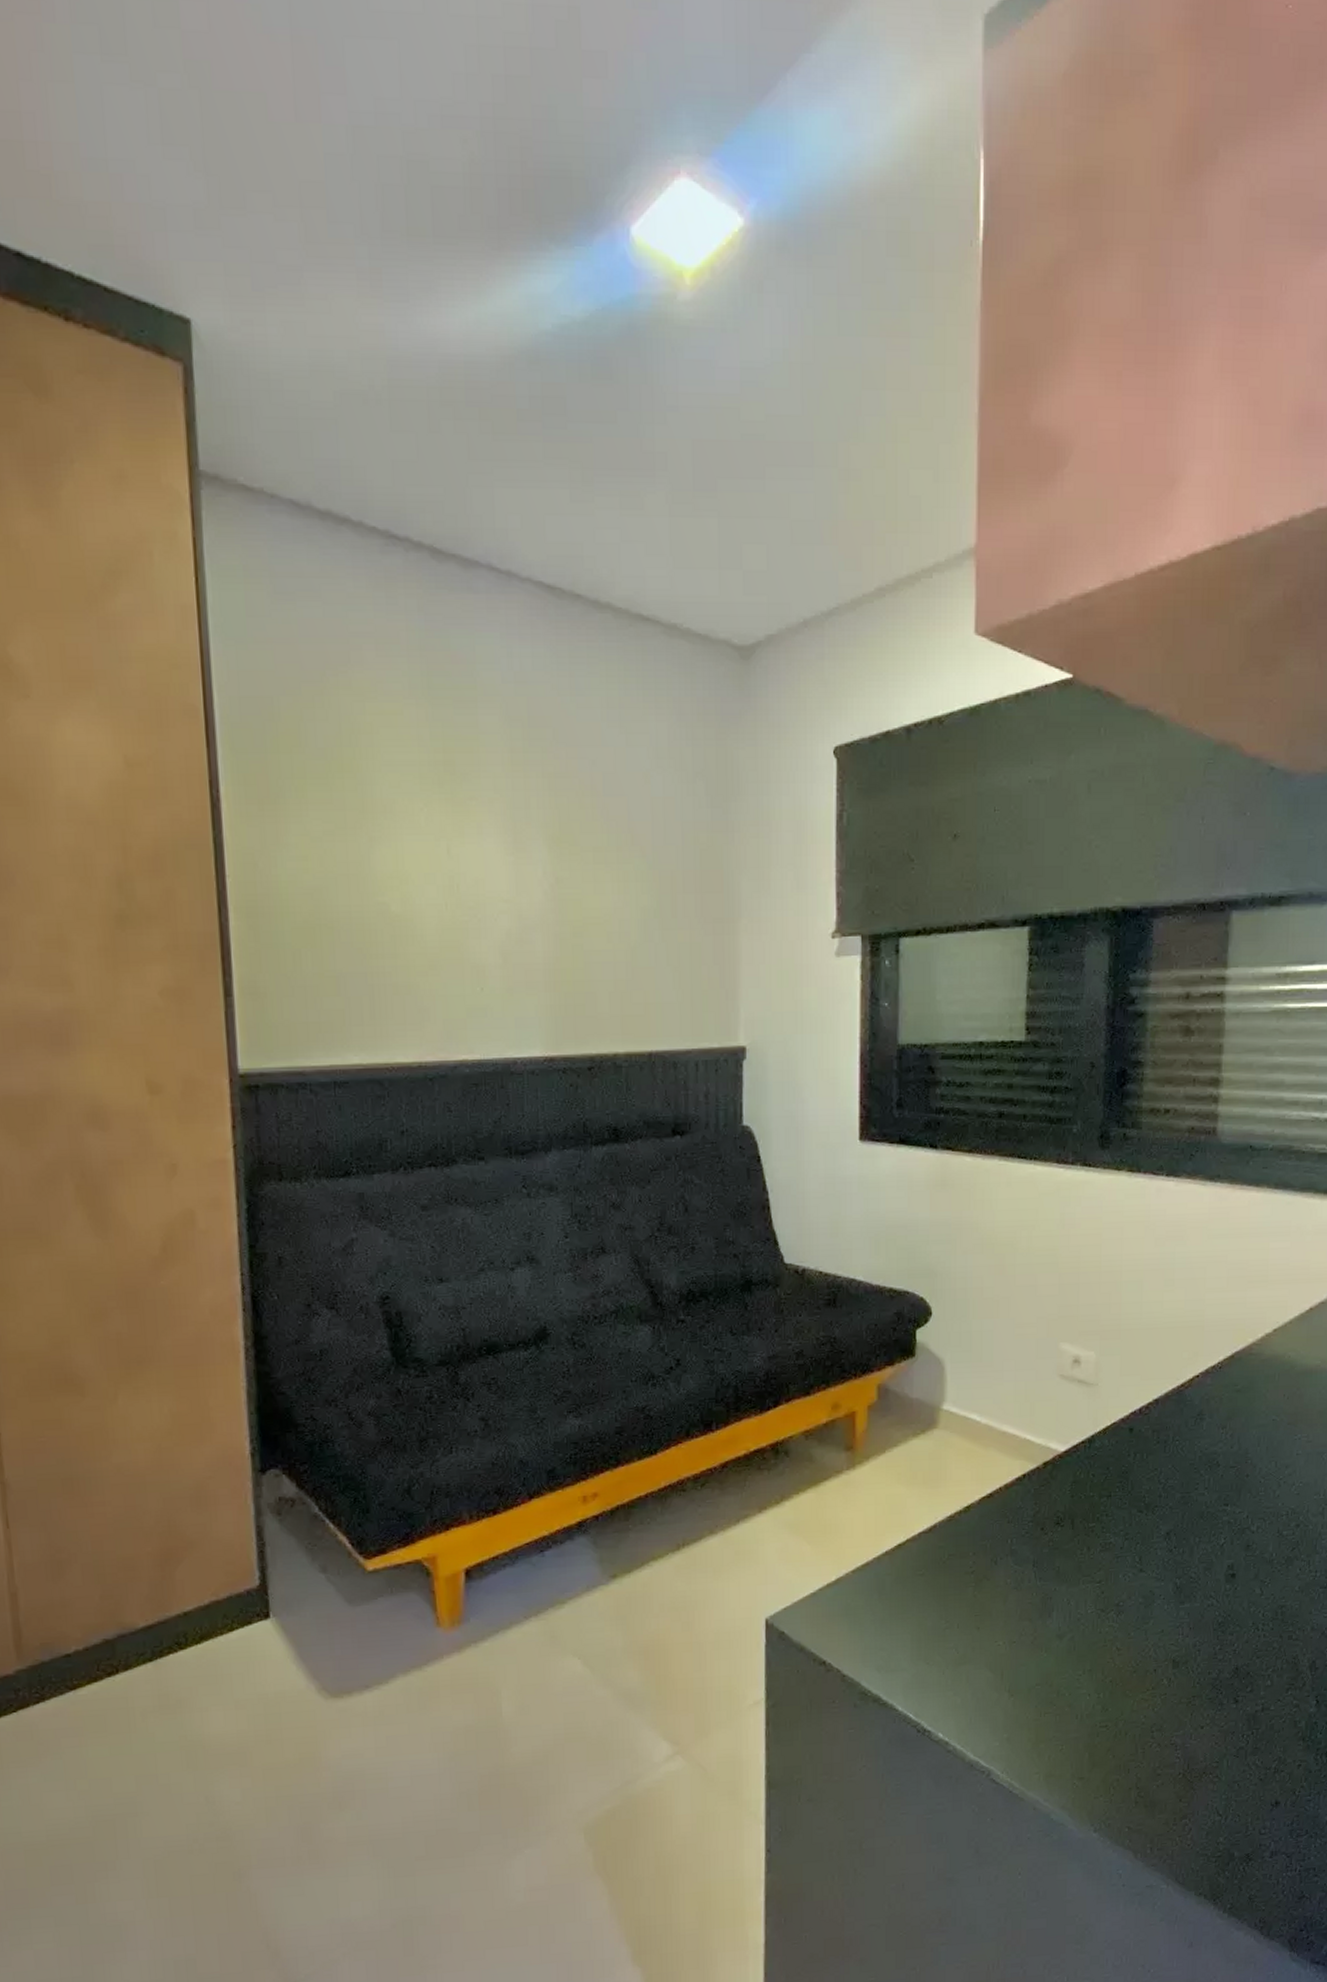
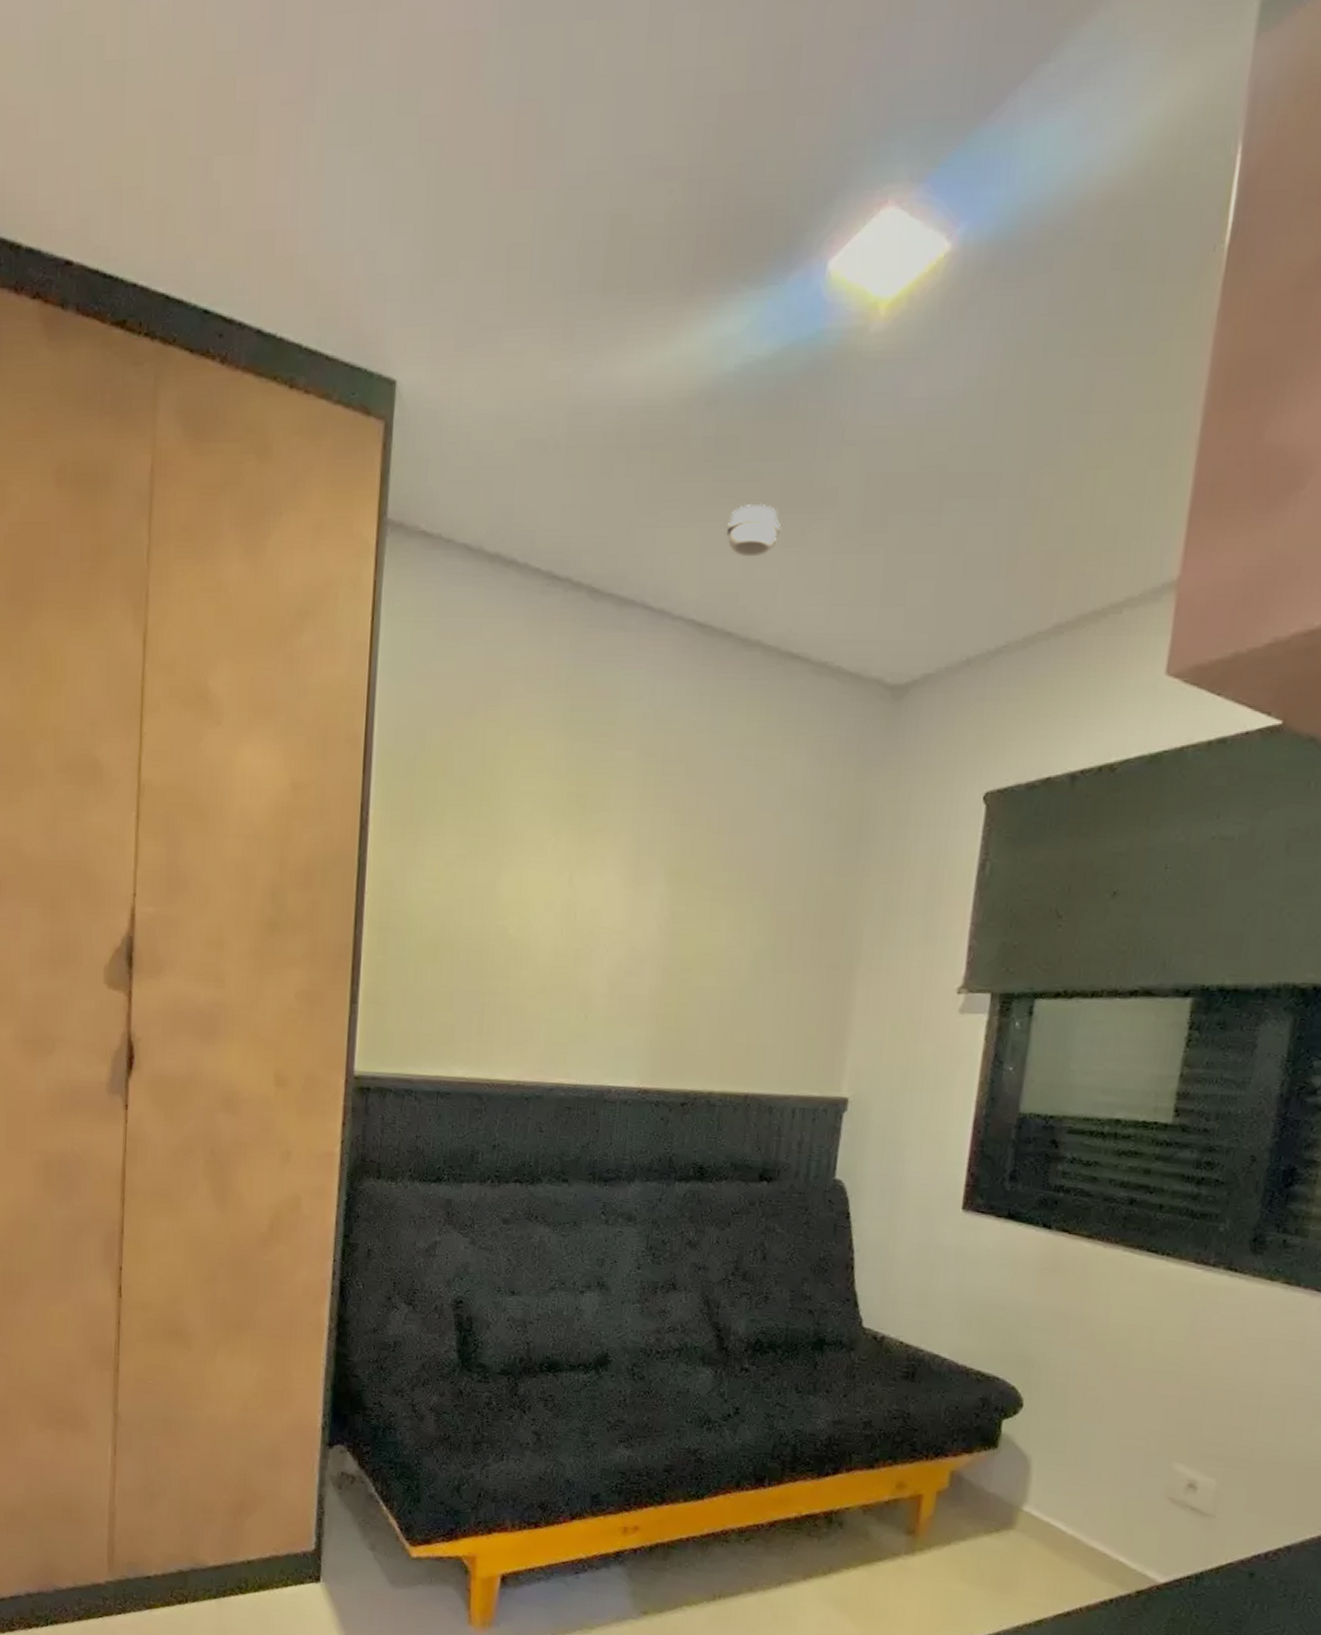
smoke detector: none [563,465,617,519] -> present [725,503,782,557]

